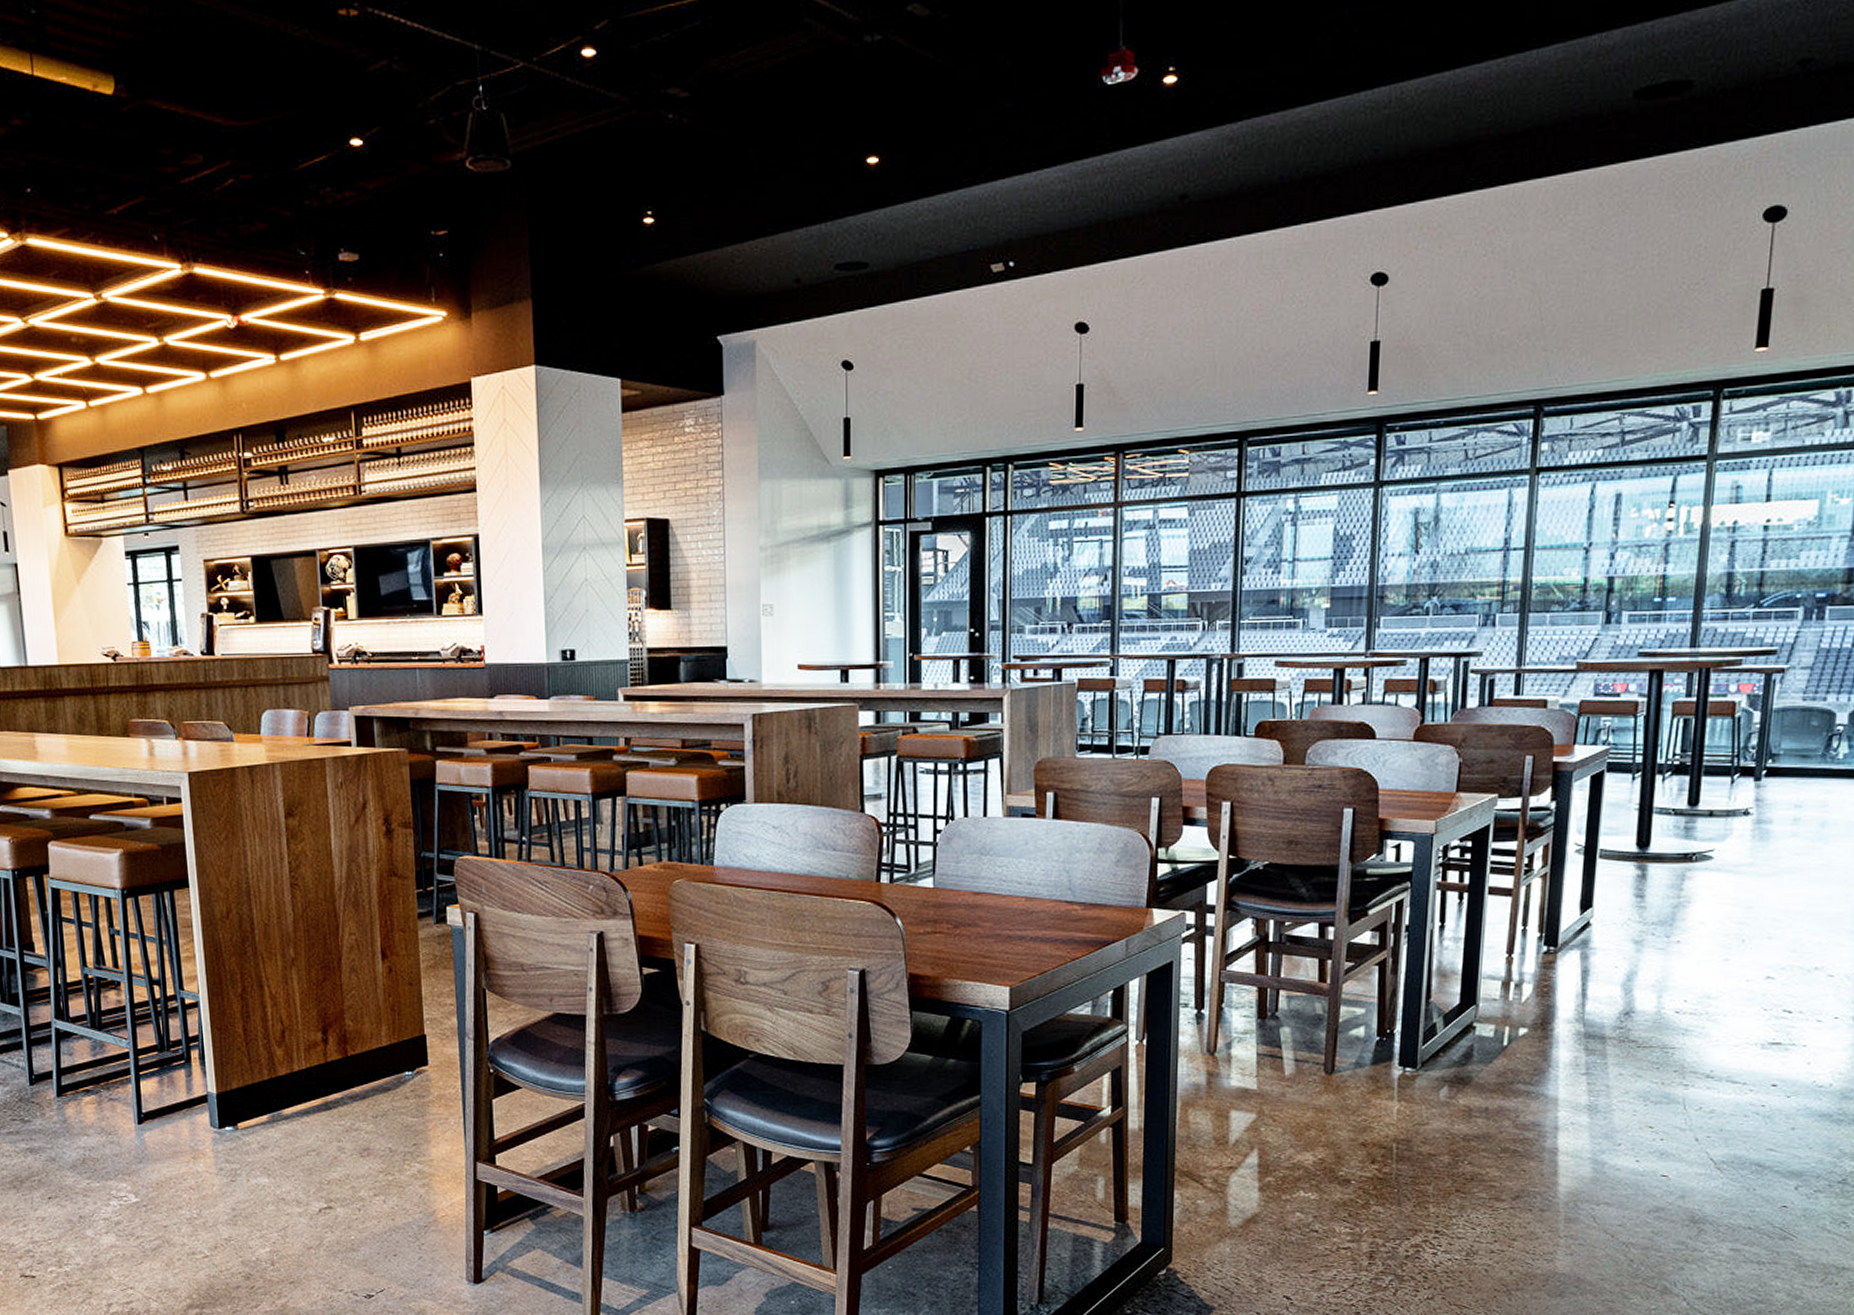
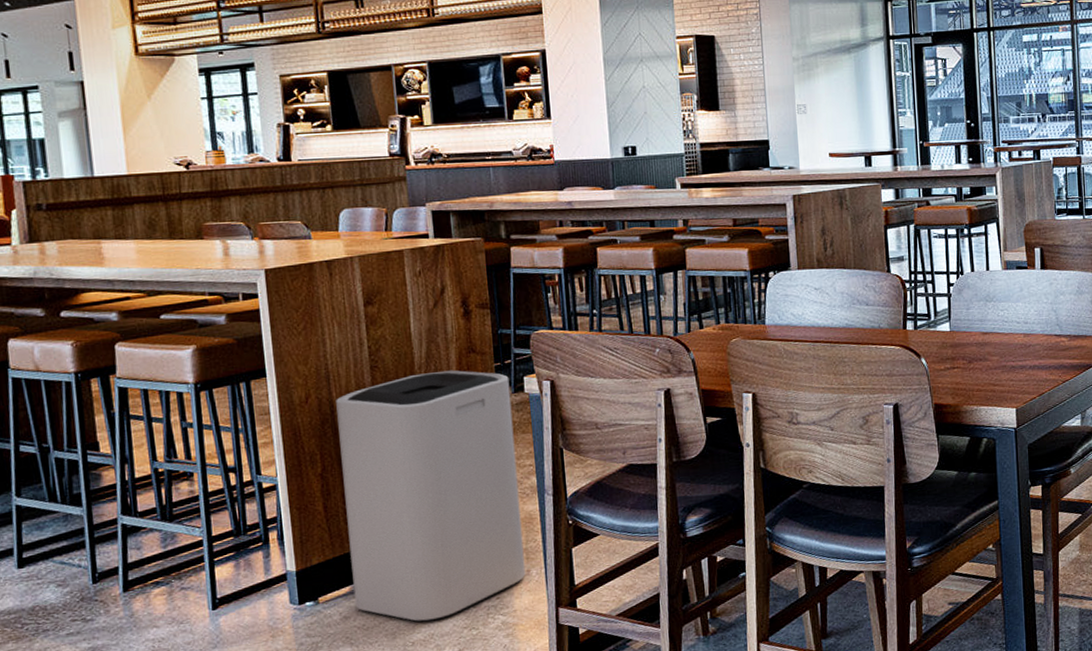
trash can: none [256,893,444,1161] -> present [336,370,526,623]

